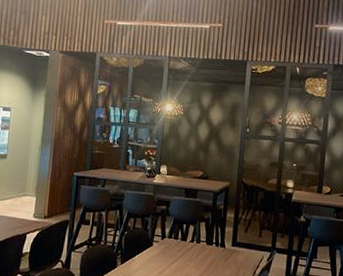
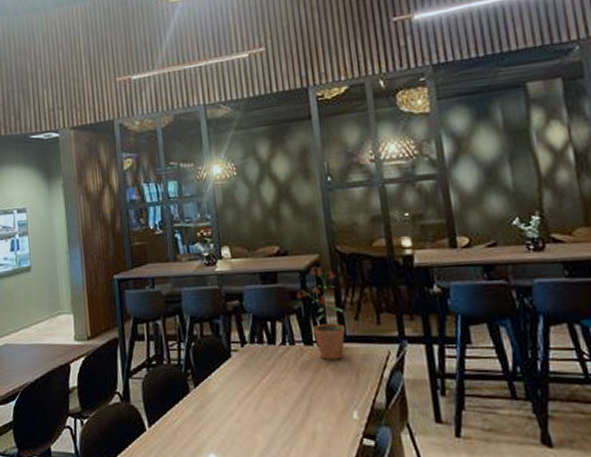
potted plant: none [208,191,239,257] -> present [297,266,345,360]

